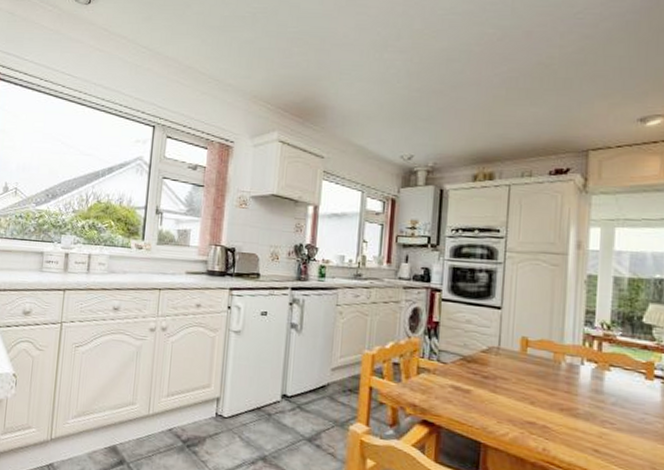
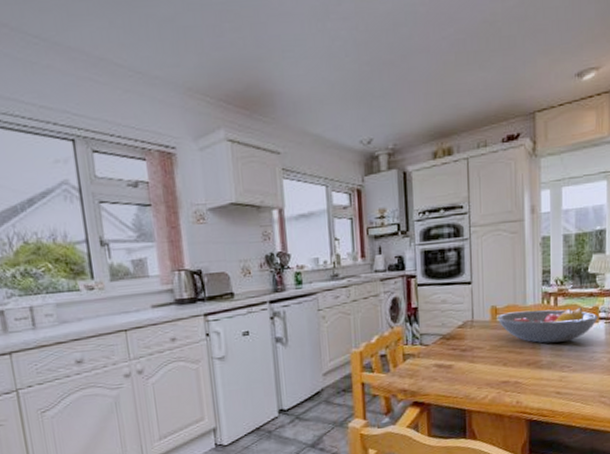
fruit bowl: none [527,347,654,394] -> present [497,307,599,343]

